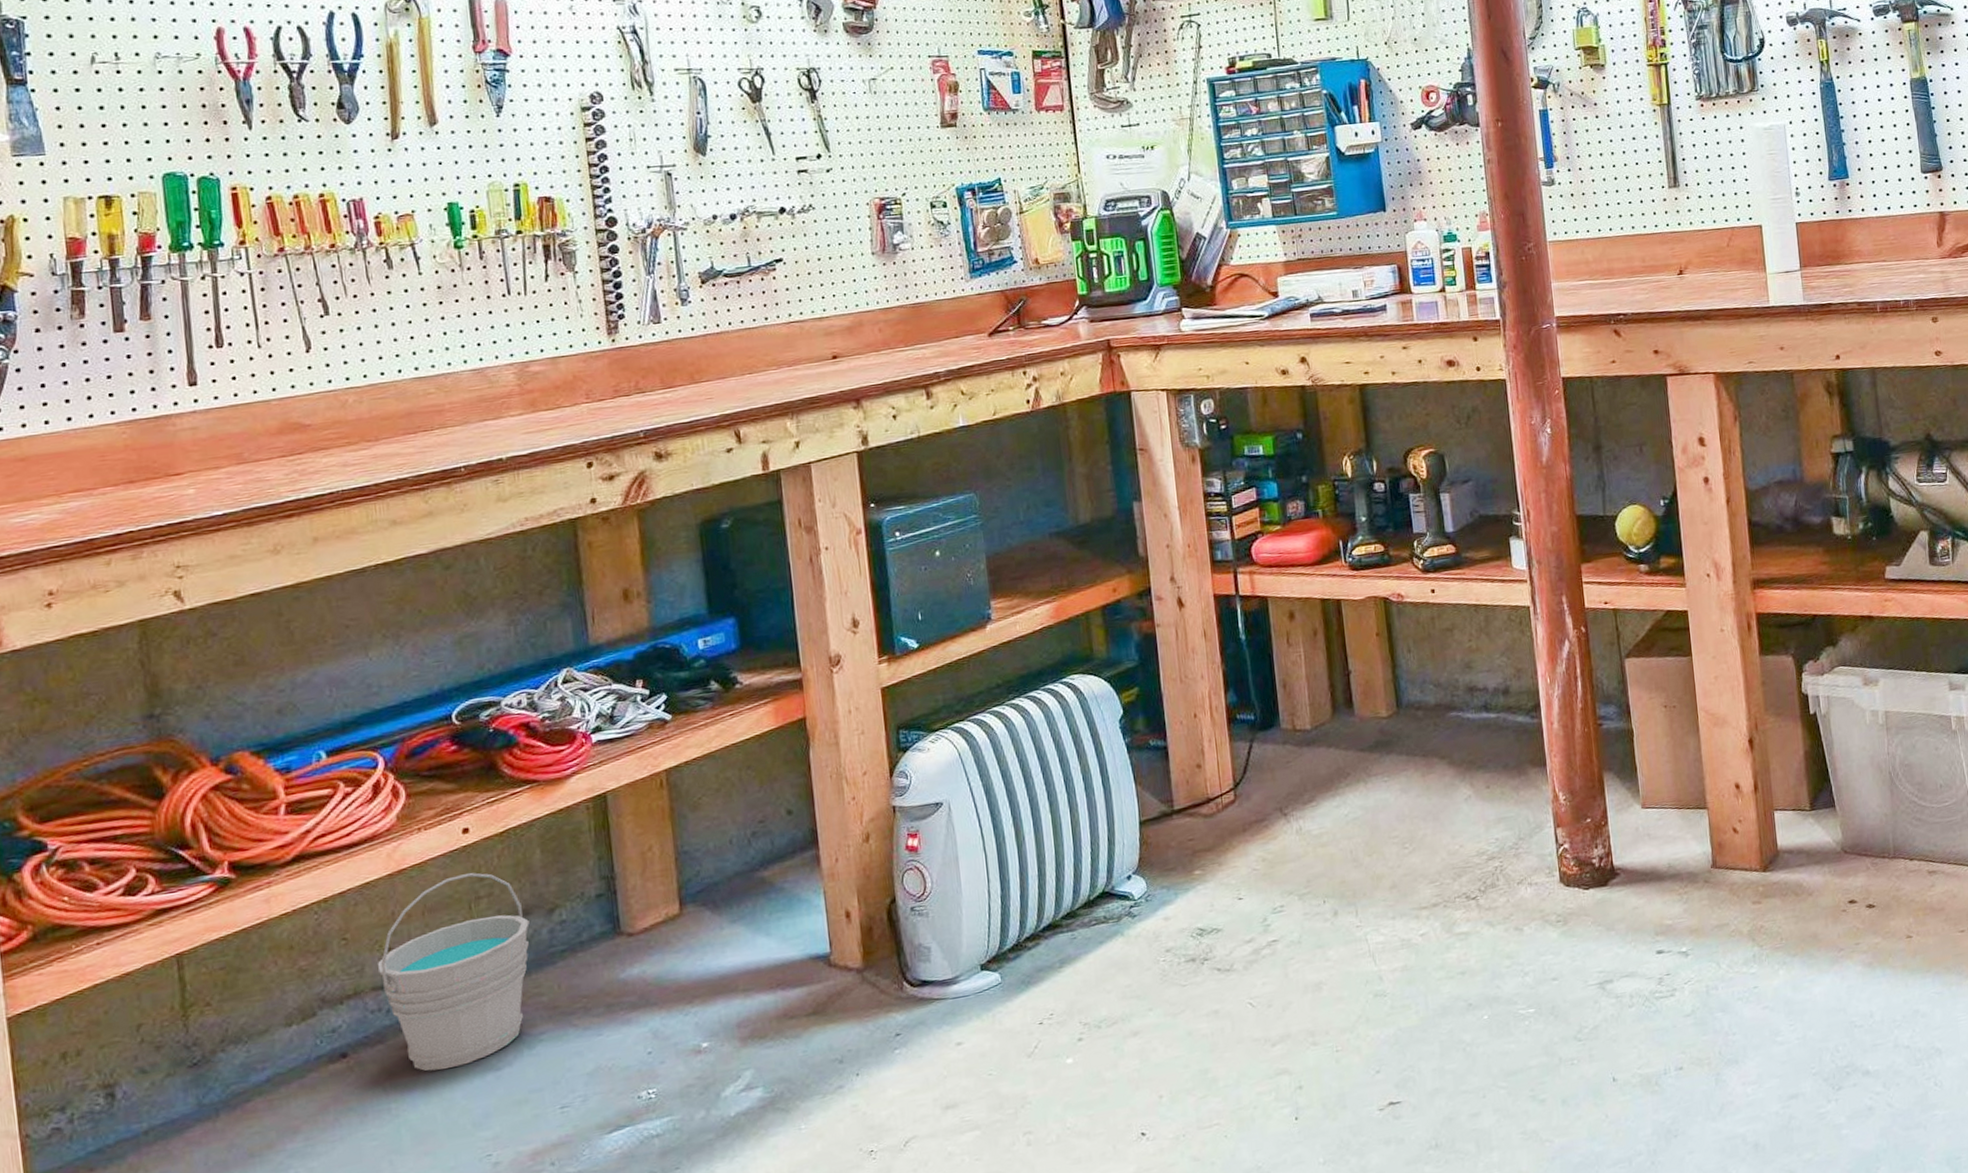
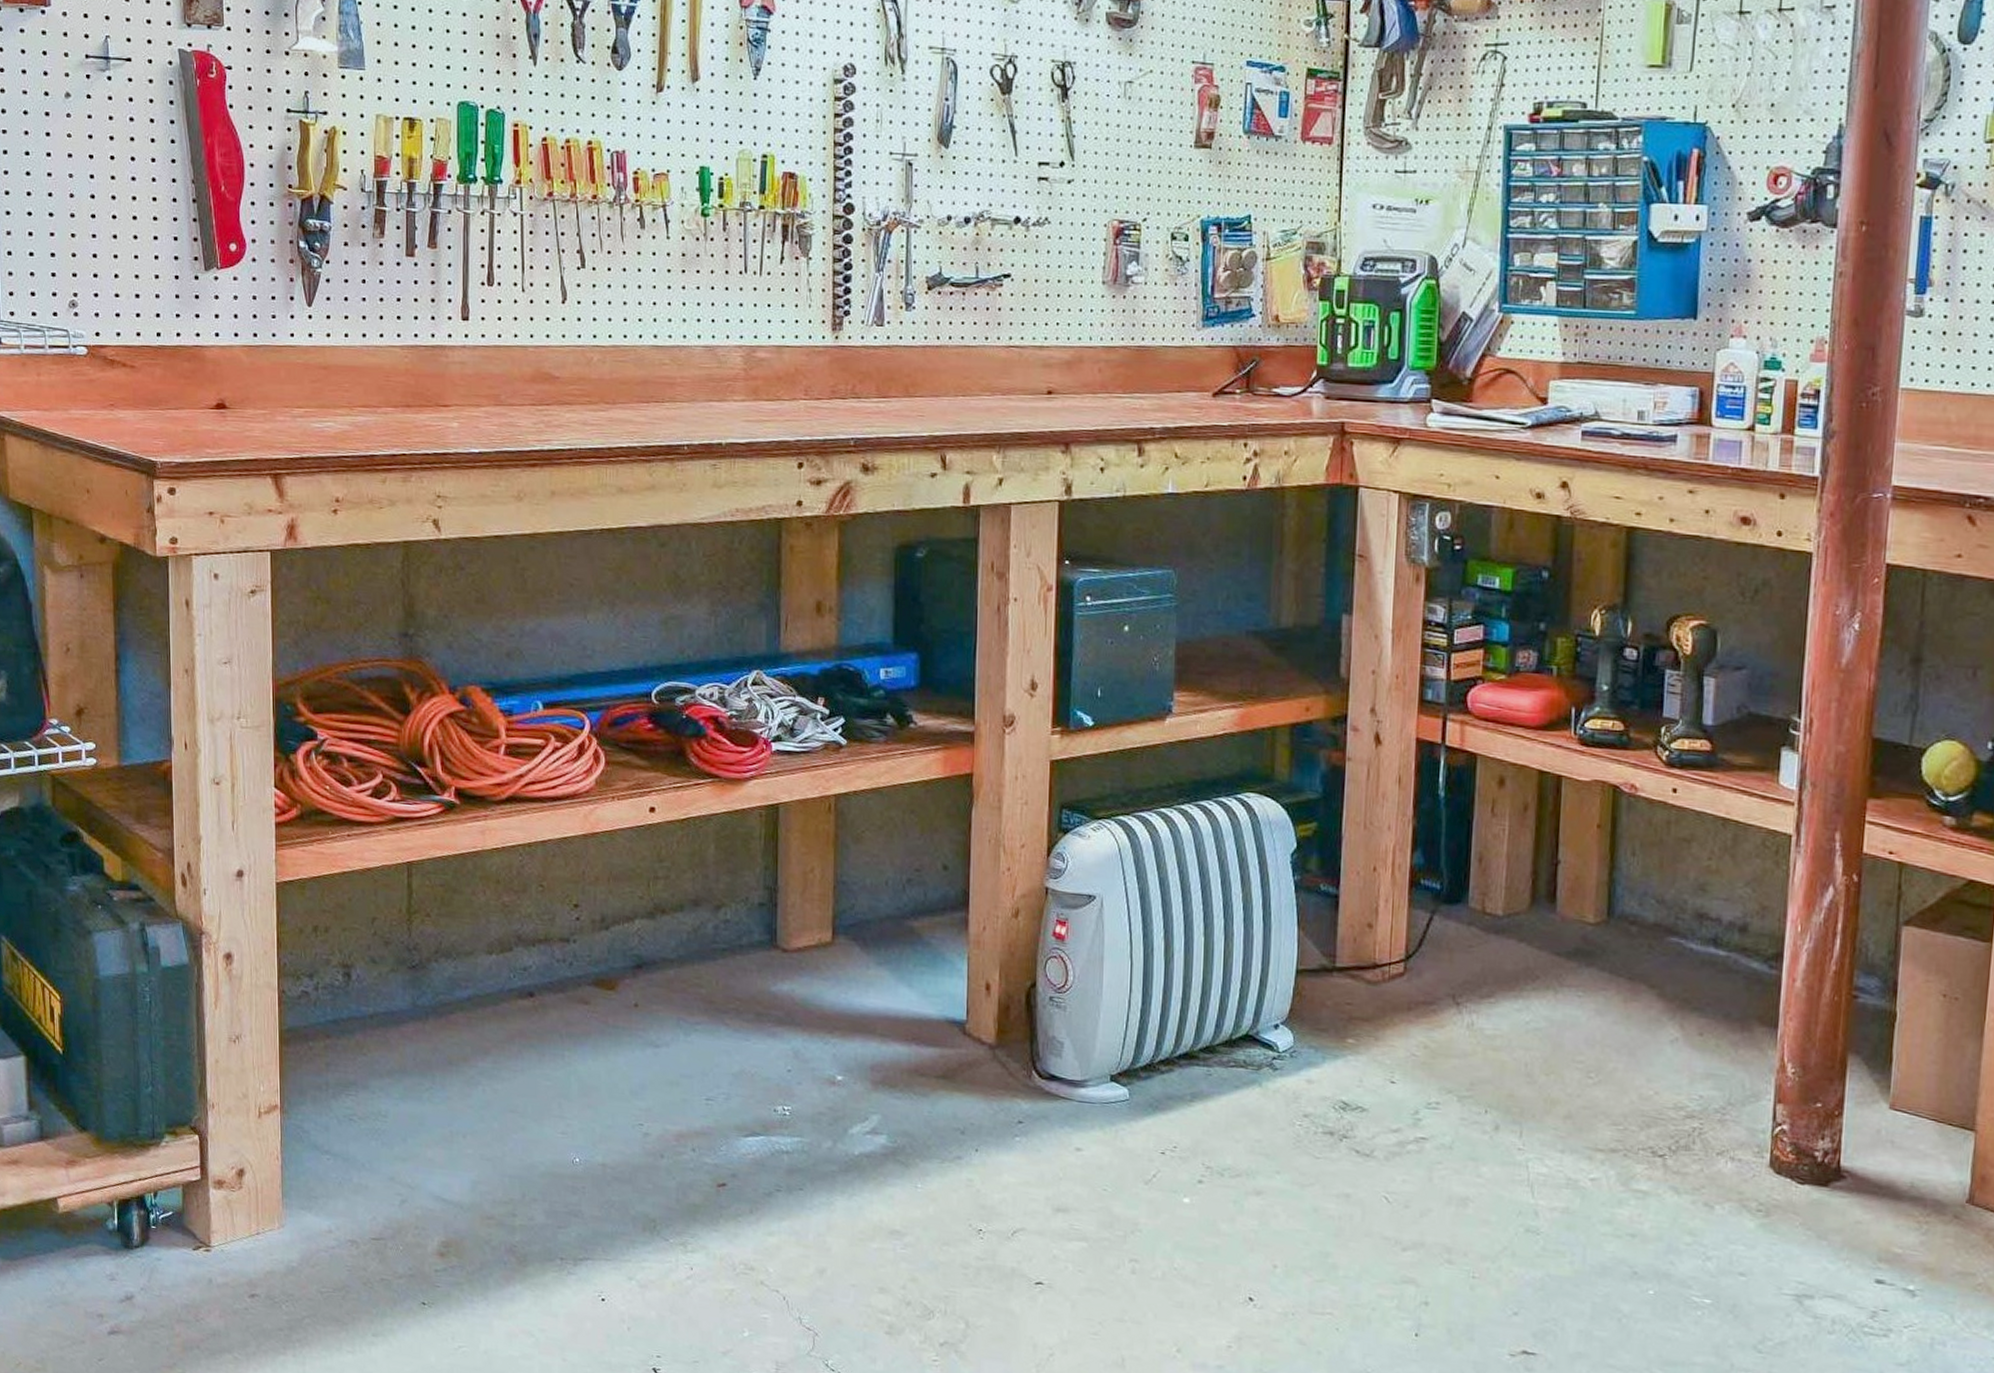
bucket: present [378,872,530,1072] -> none [567,851,698,1034]

